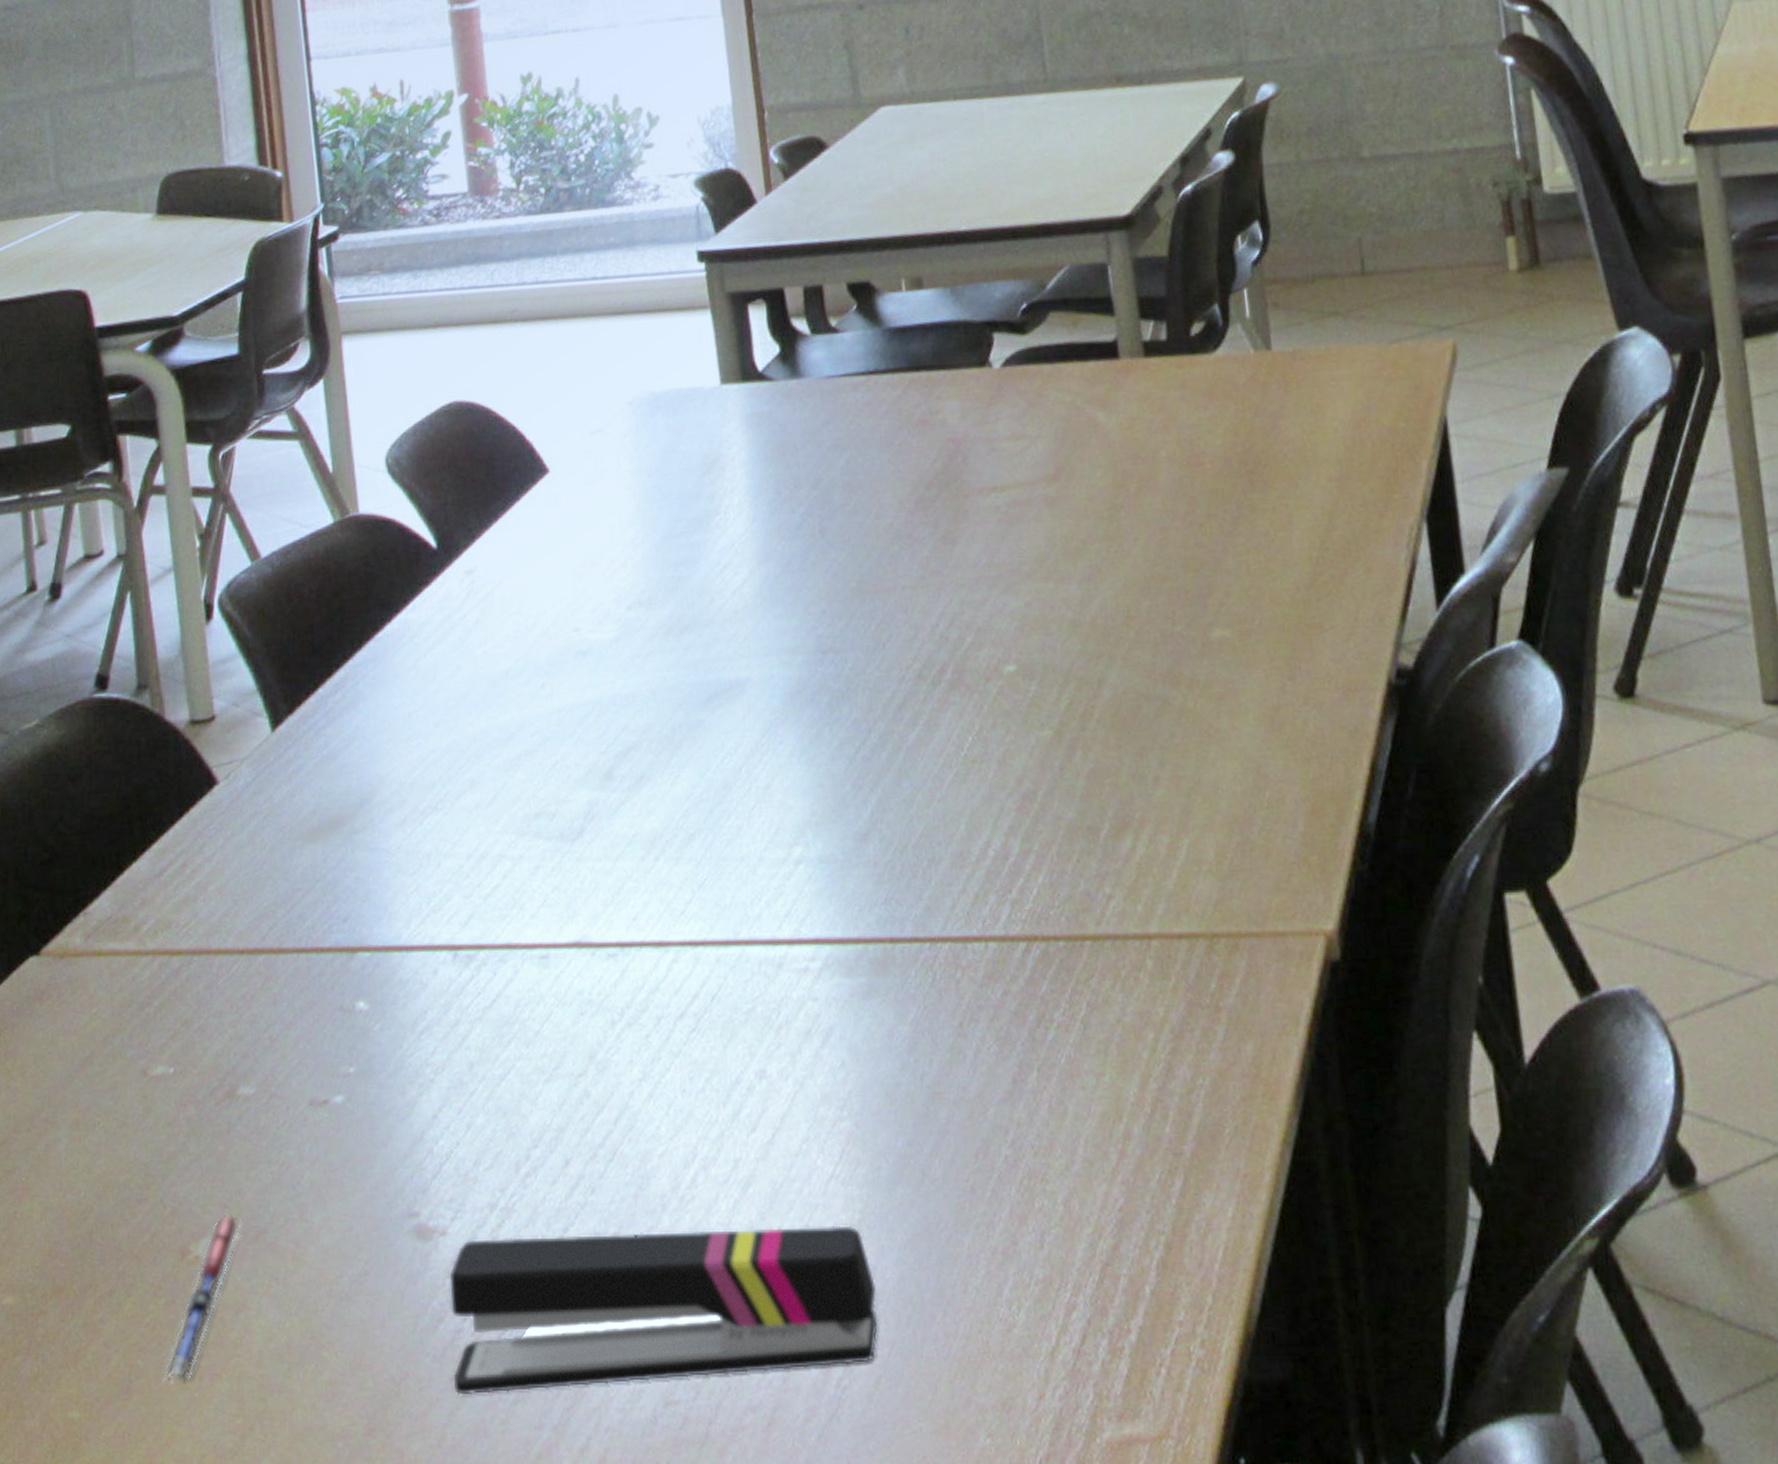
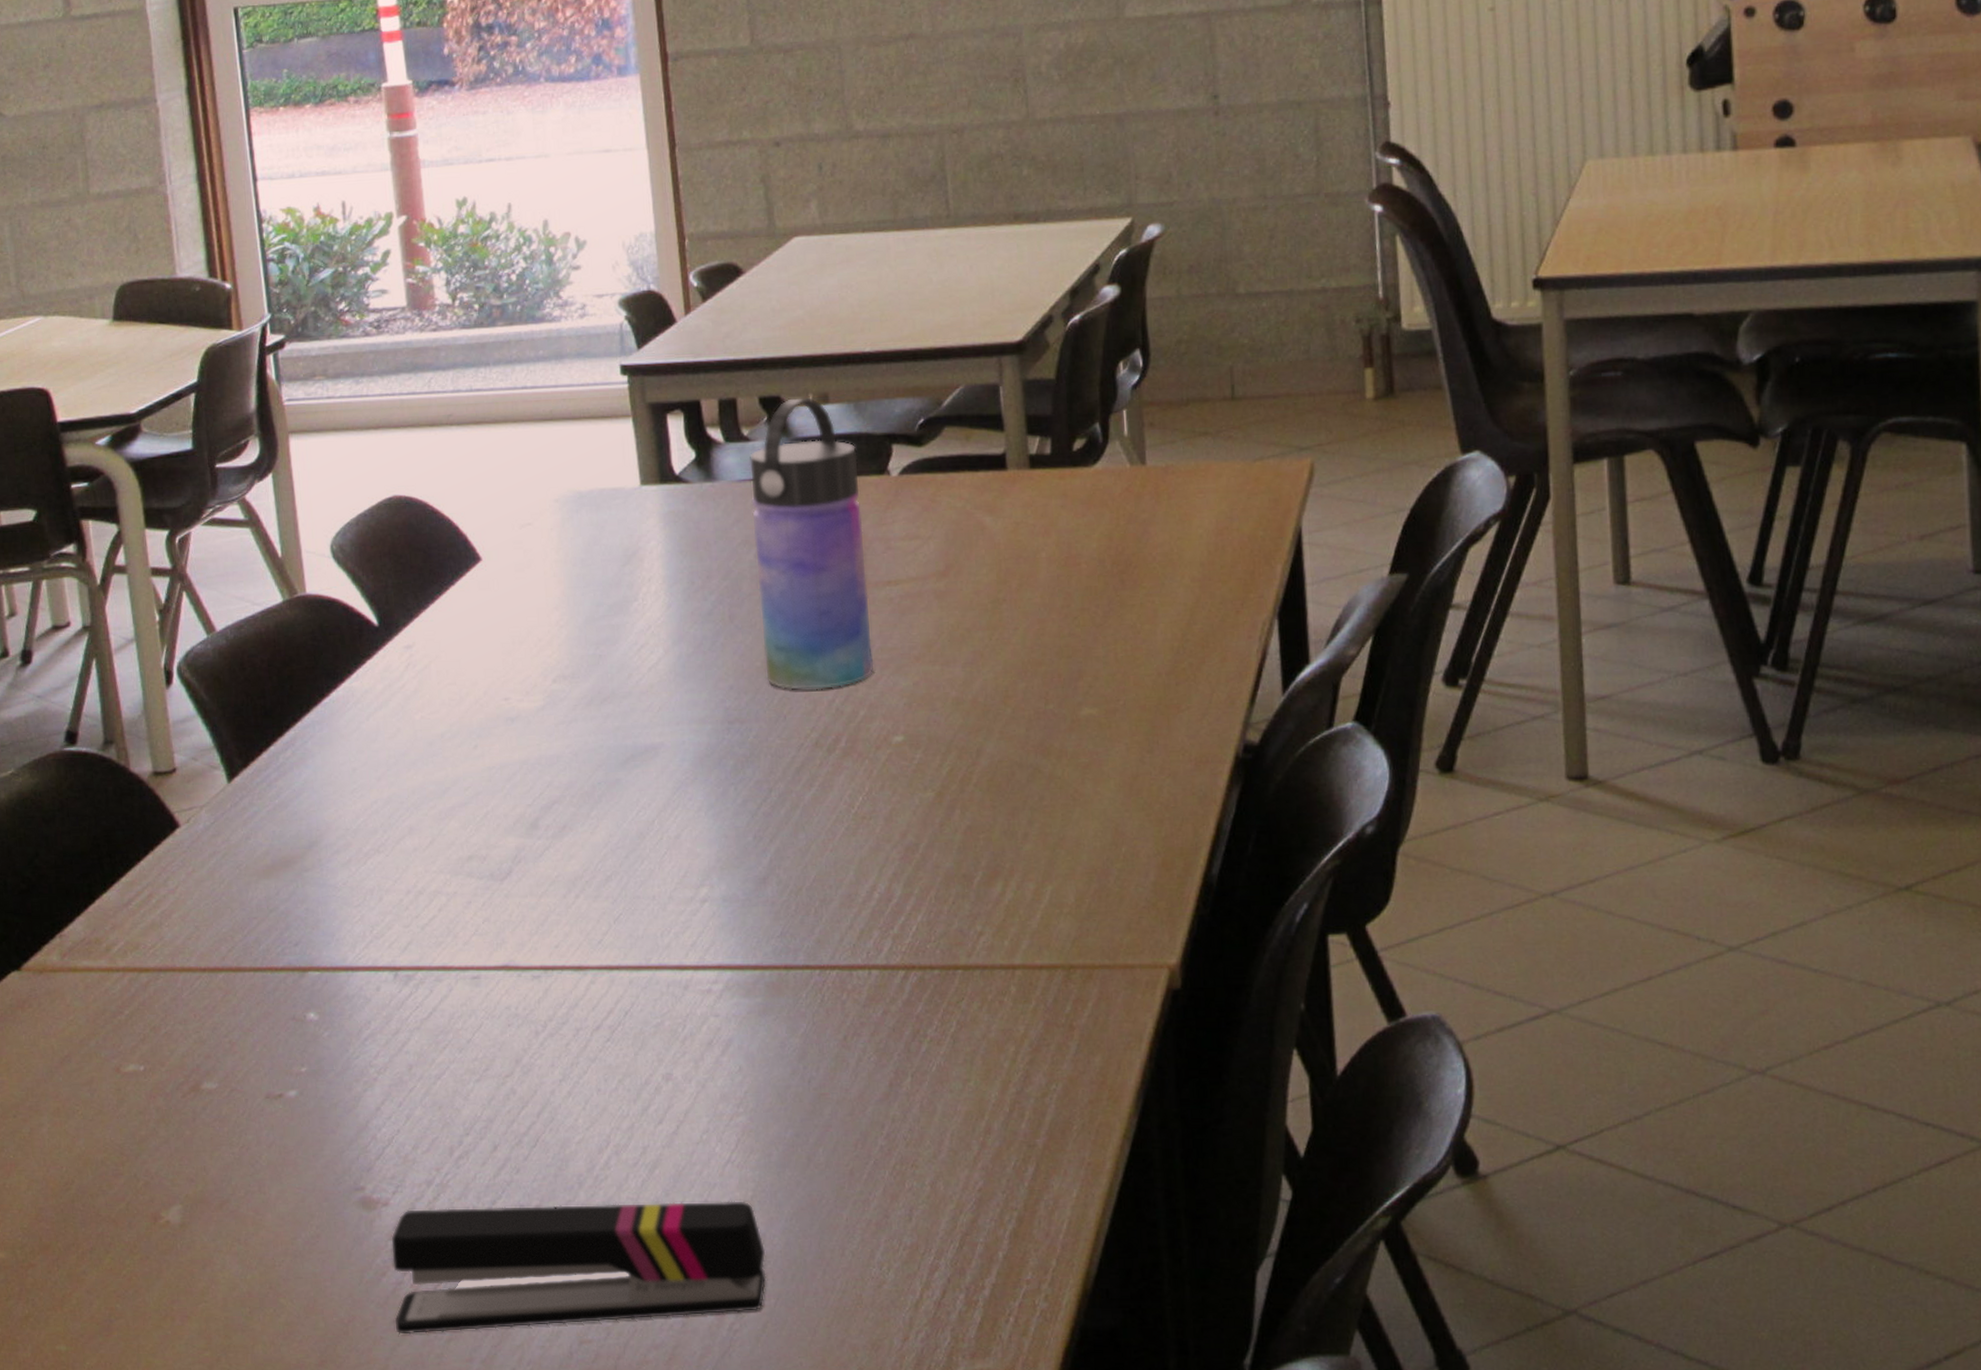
pen: present [161,1213,242,1382] -> none [138,1186,207,1322]
water bottle: none [838,282,981,614] -> present [750,397,874,690]

